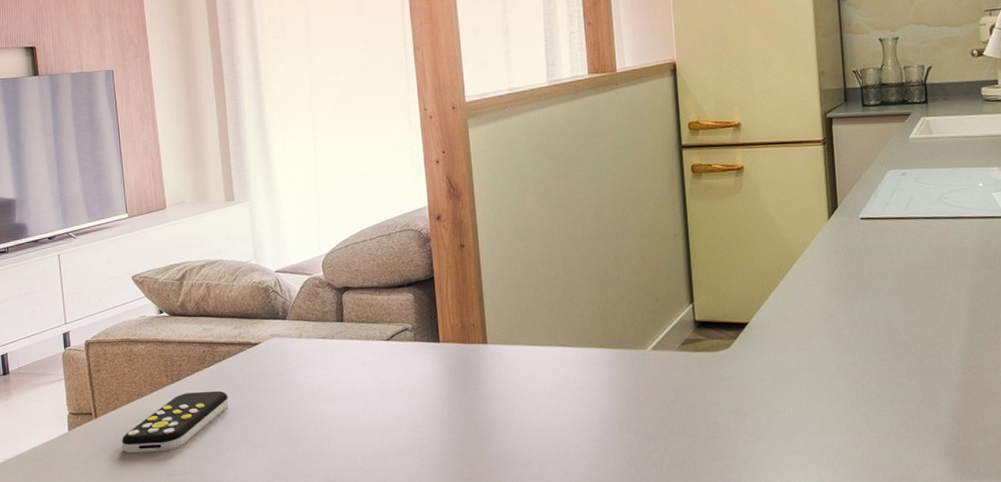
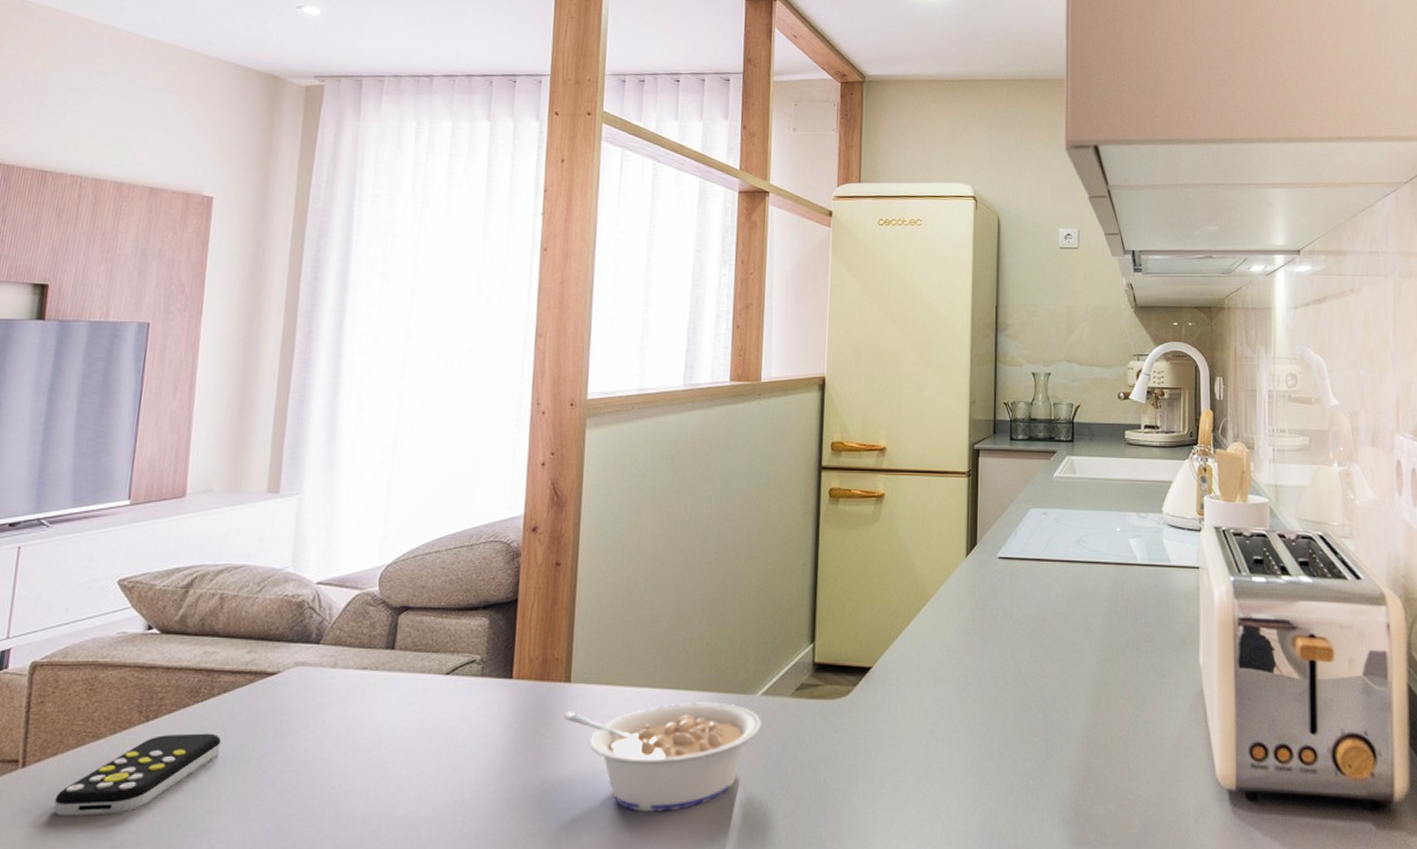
legume: none [486,357,654,449] -> present [564,702,761,813]

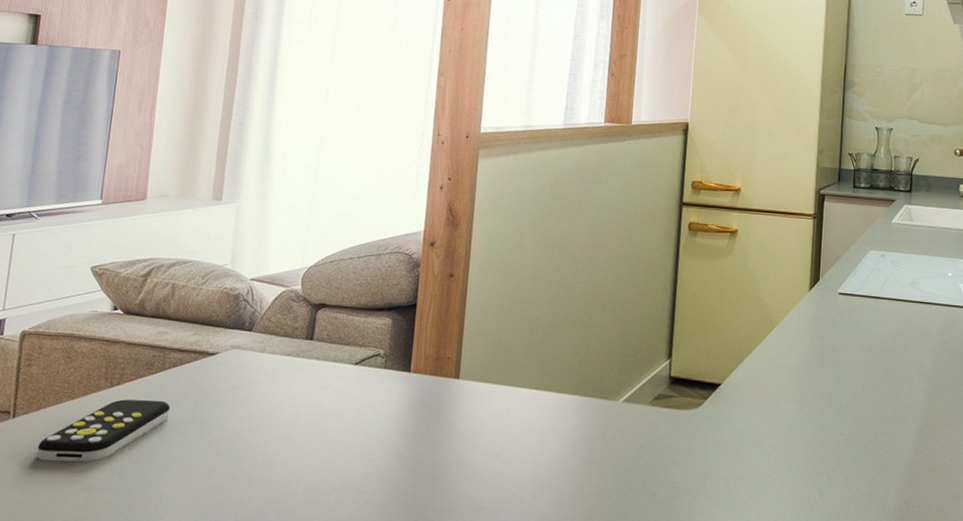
legume: present [564,702,761,813] -> none [453,403,622,498]

